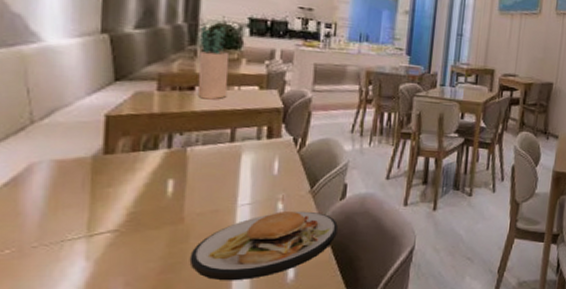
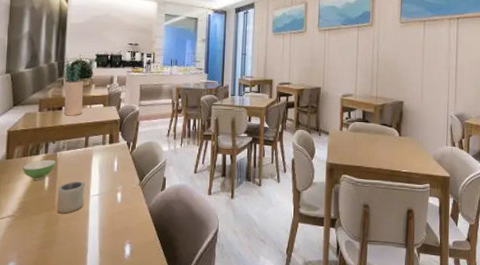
bowl: none [130,156,186,184] -> present [22,159,57,180]
cup: none [186,186,230,228] -> present [57,181,85,214]
plate: present [189,195,338,281] -> none [59,187,160,256]

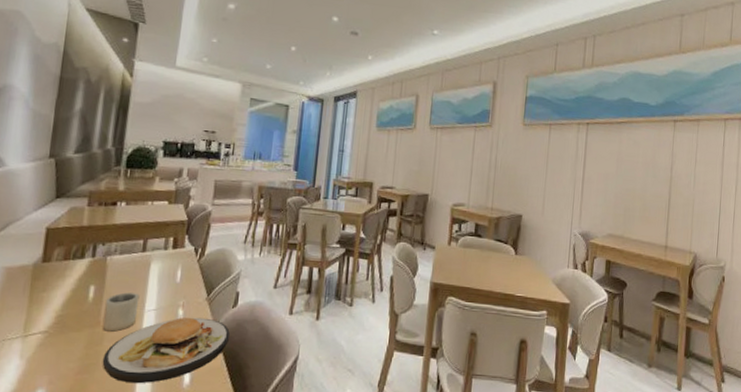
bowl: present [22,159,57,180] -> none [61,264,106,290]
plate: none [59,187,160,256] -> present [102,301,230,384]
vase: present [64,58,84,116] -> none [119,145,147,214]

